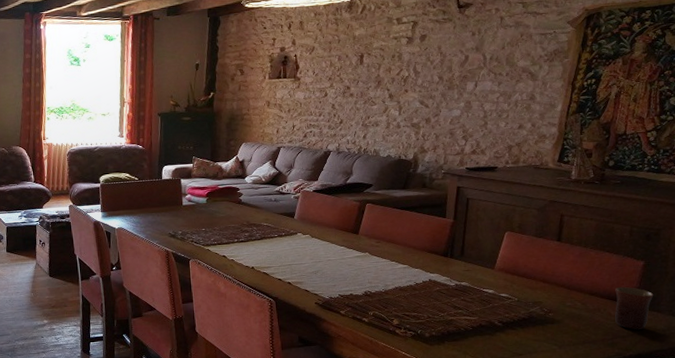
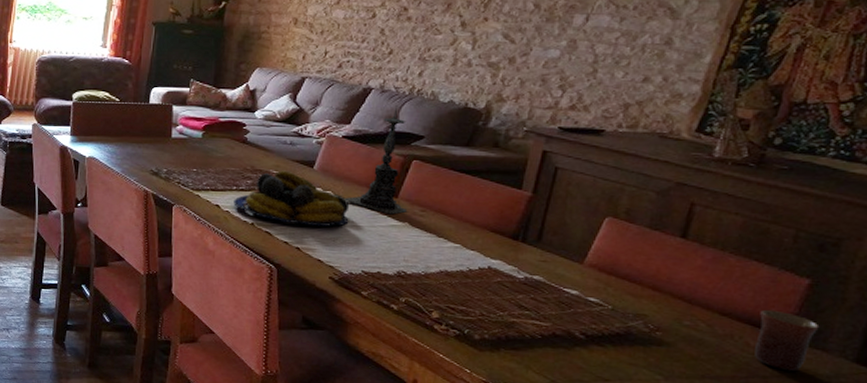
fruit bowl: none [236,222,325,264] -> present [234,170,350,227]
candle holder: none [320,162,367,248] -> present [344,105,408,215]

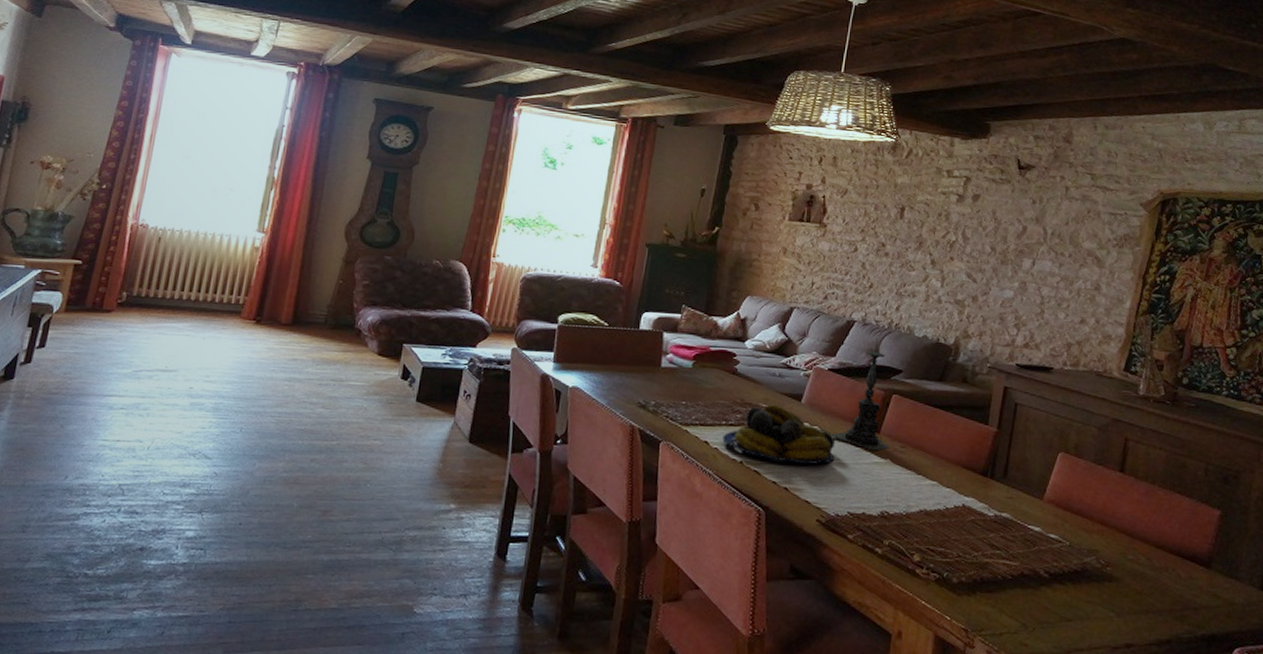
mug: present [755,309,820,372] -> none [1185,541,1232,602]

